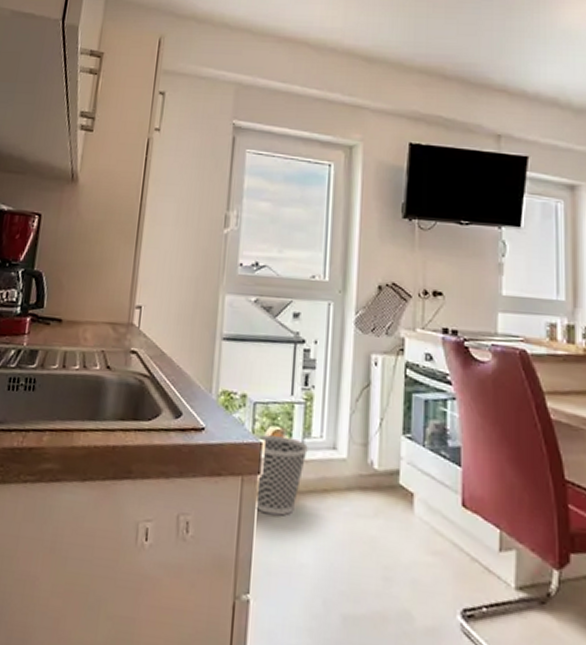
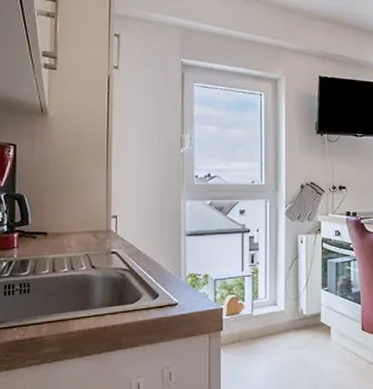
wastebasket: present [256,434,308,516] -> none [220,301,256,357]

